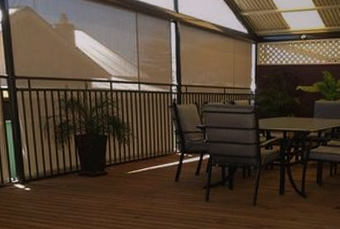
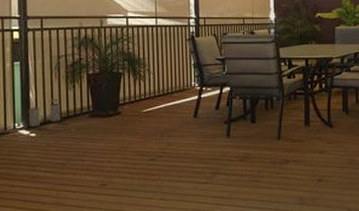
trash can: none [22,157,52,182] -> present [28,98,60,128]

